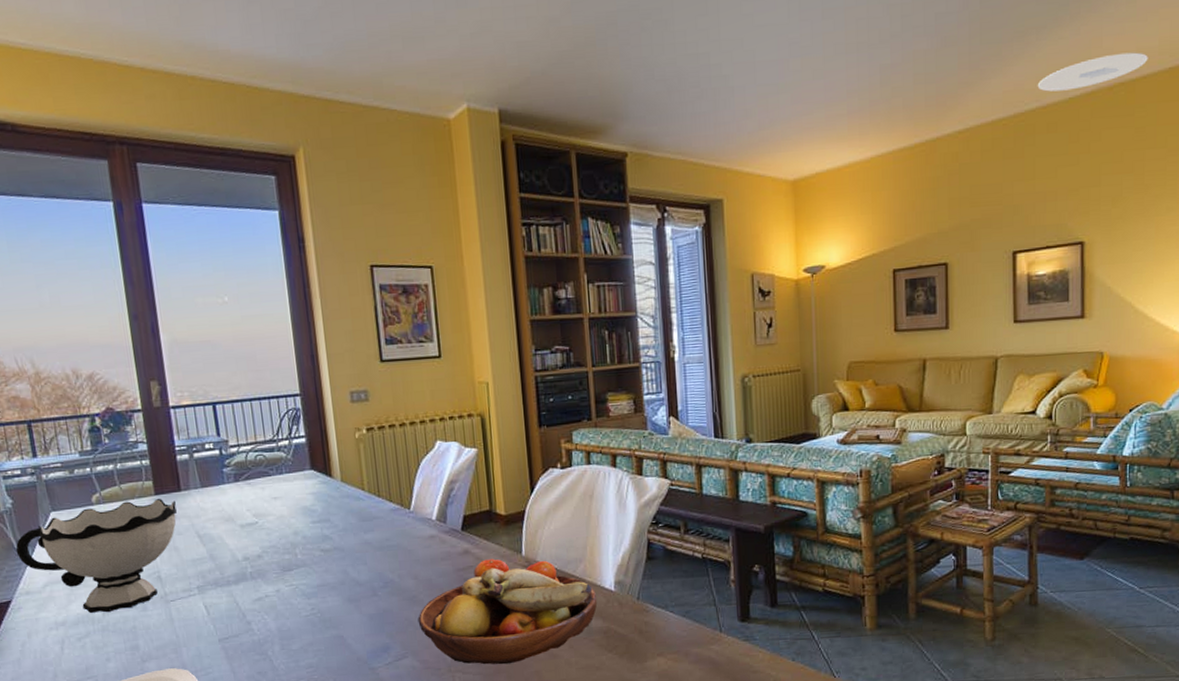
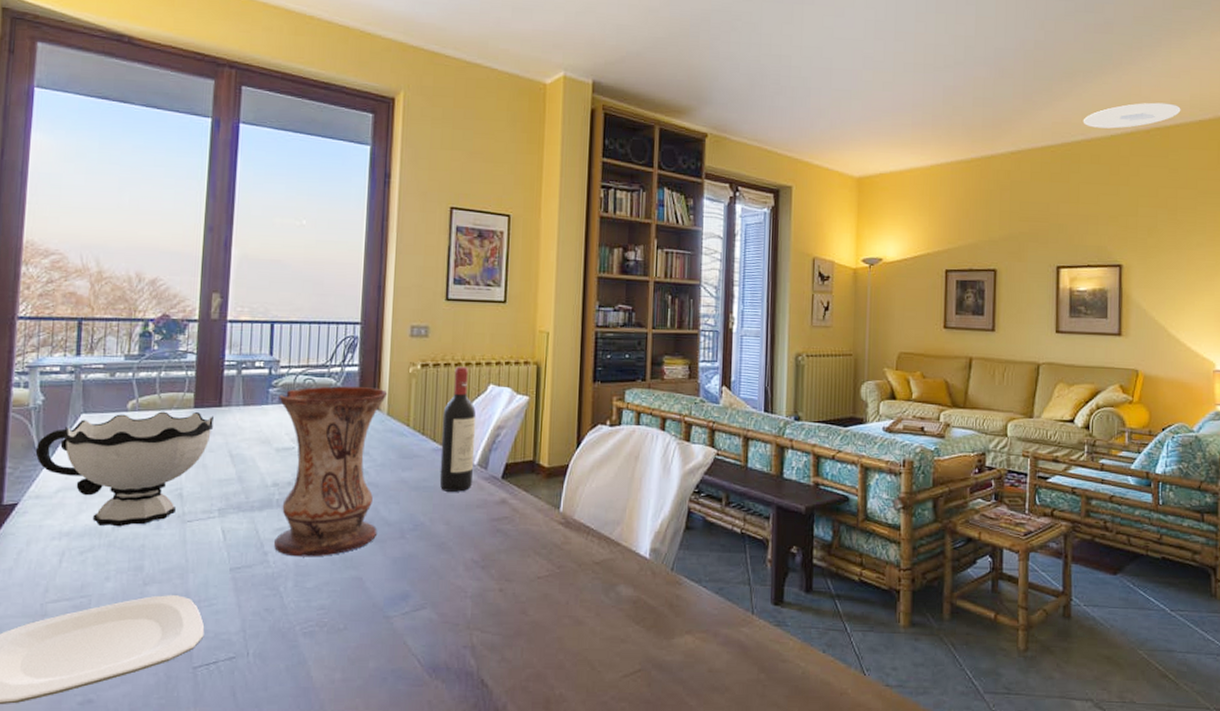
vase: none [233,456,350,623] -> present [274,386,388,557]
wine bottle: none [395,426,434,548] -> present [439,366,476,492]
fruit bowl: present [418,559,598,665] -> none [443,511,631,627]

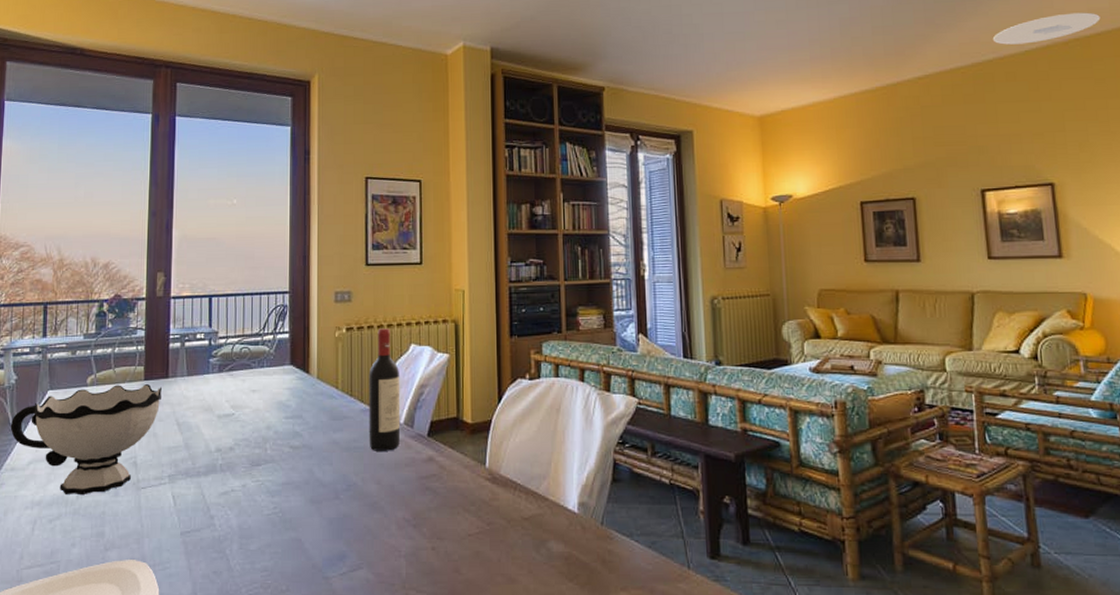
vase: present [274,386,388,557] -> none [218,353,317,520]

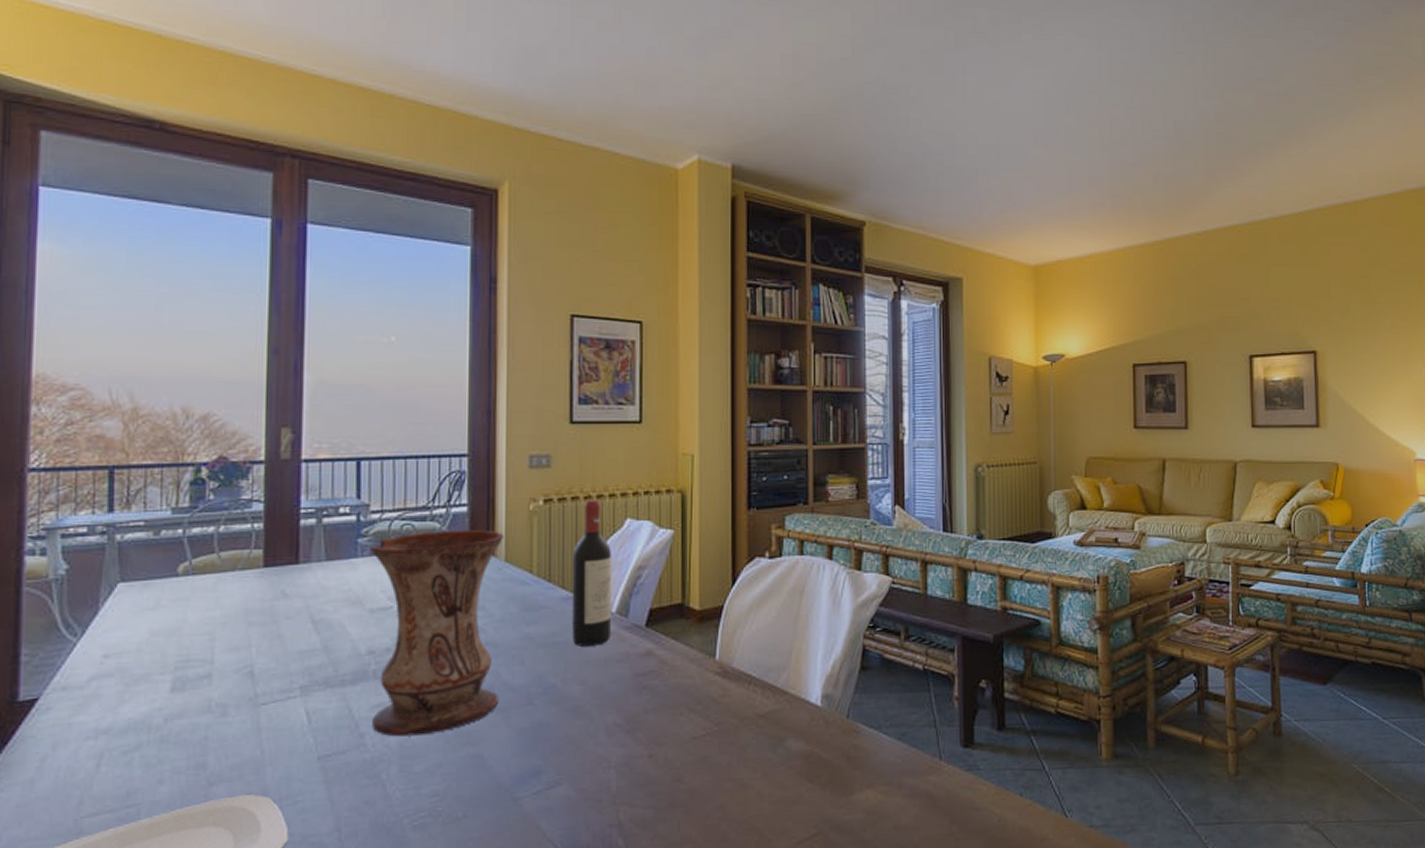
bowl: present [10,384,162,496] -> none [59,572,289,718]
vase: none [218,353,317,520] -> present [370,530,505,737]
ceiling light: present [992,12,1101,45] -> none [1269,176,1369,205]

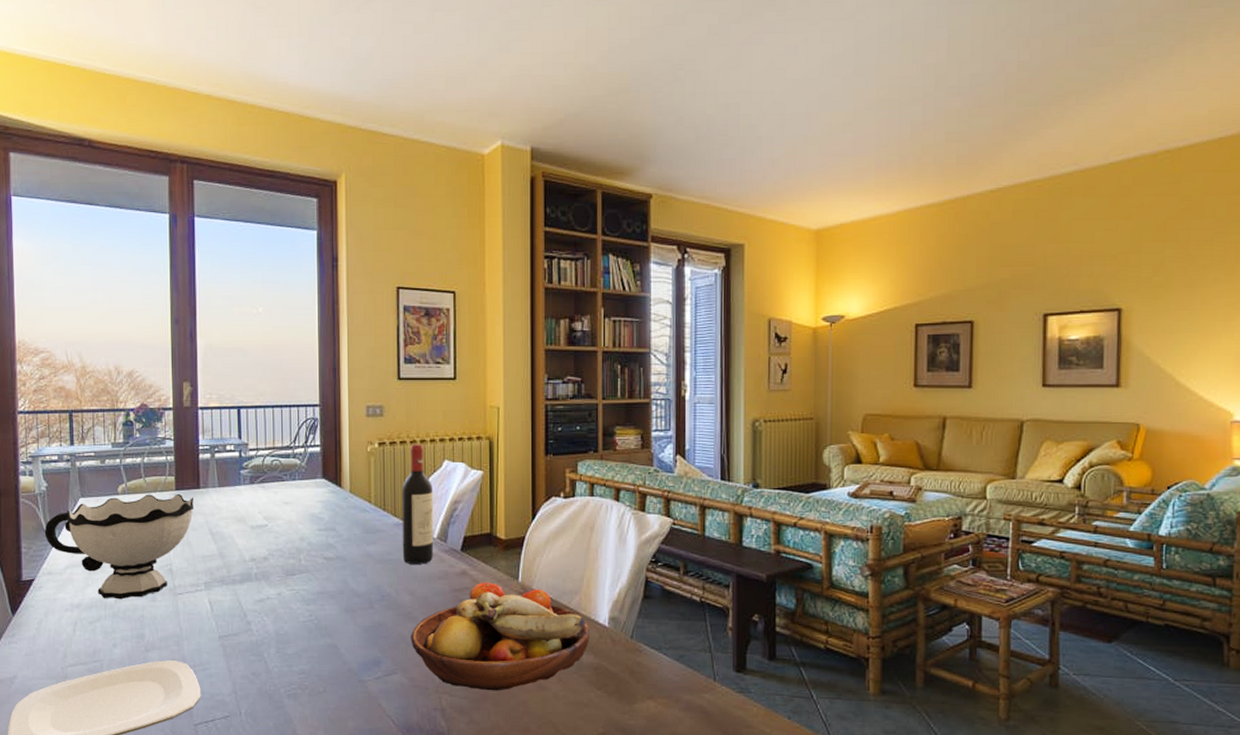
bowl: none [59,572,289,718] -> present [44,494,194,600]
vase: present [370,530,505,737] -> none [250,466,349,626]
fruit bowl: none [580,663,800,796] -> present [410,582,590,691]

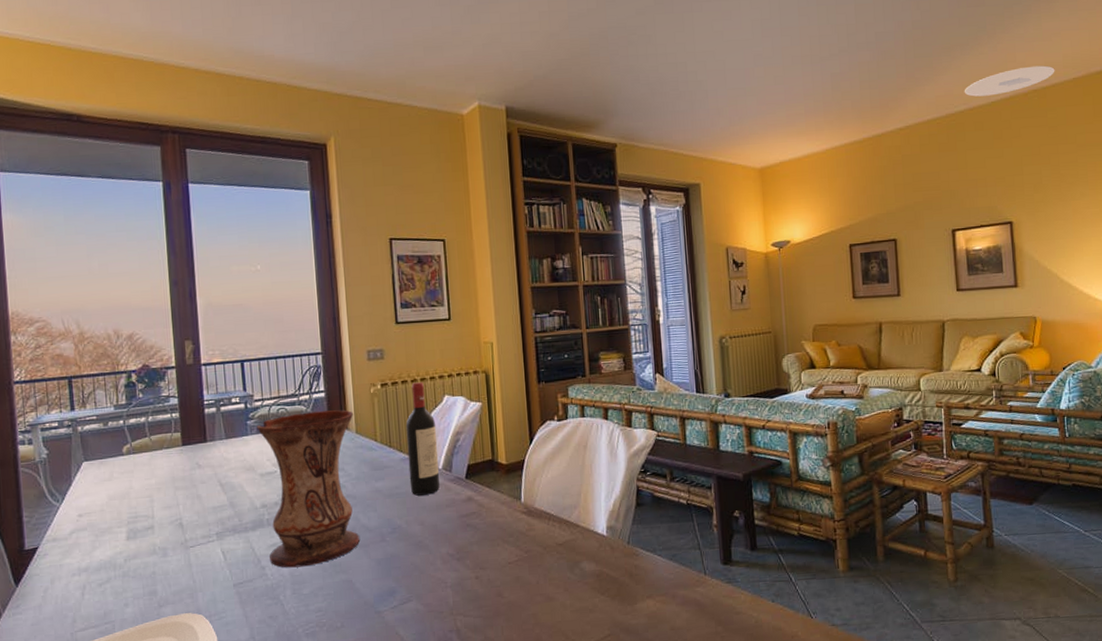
bowl: present [44,494,194,600] -> none [47,449,201,559]
vase: none [250,466,349,626] -> present [256,410,360,568]
fruit bowl: present [410,582,590,691] -> none [423,505,591,608]
ceiling light: none [1075,121,1196,156] -> present [964,65,1055,97]

